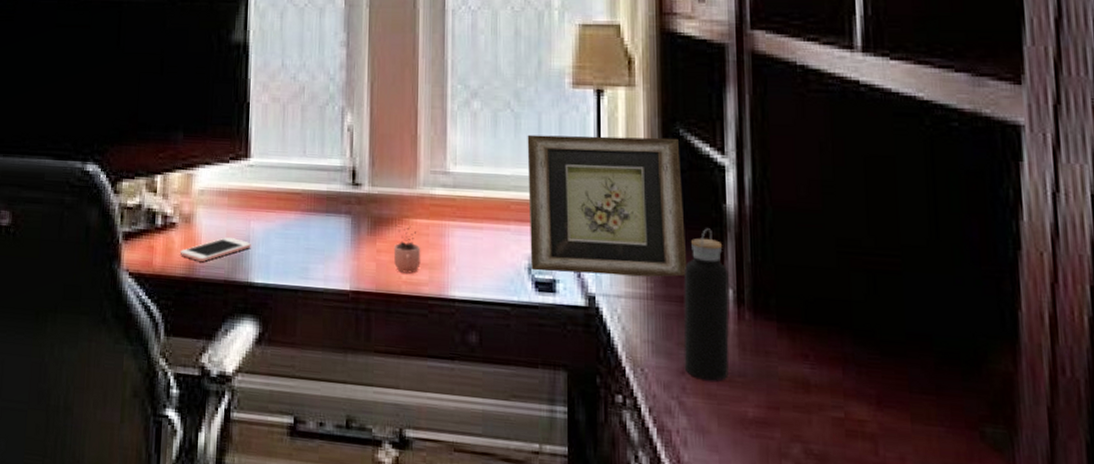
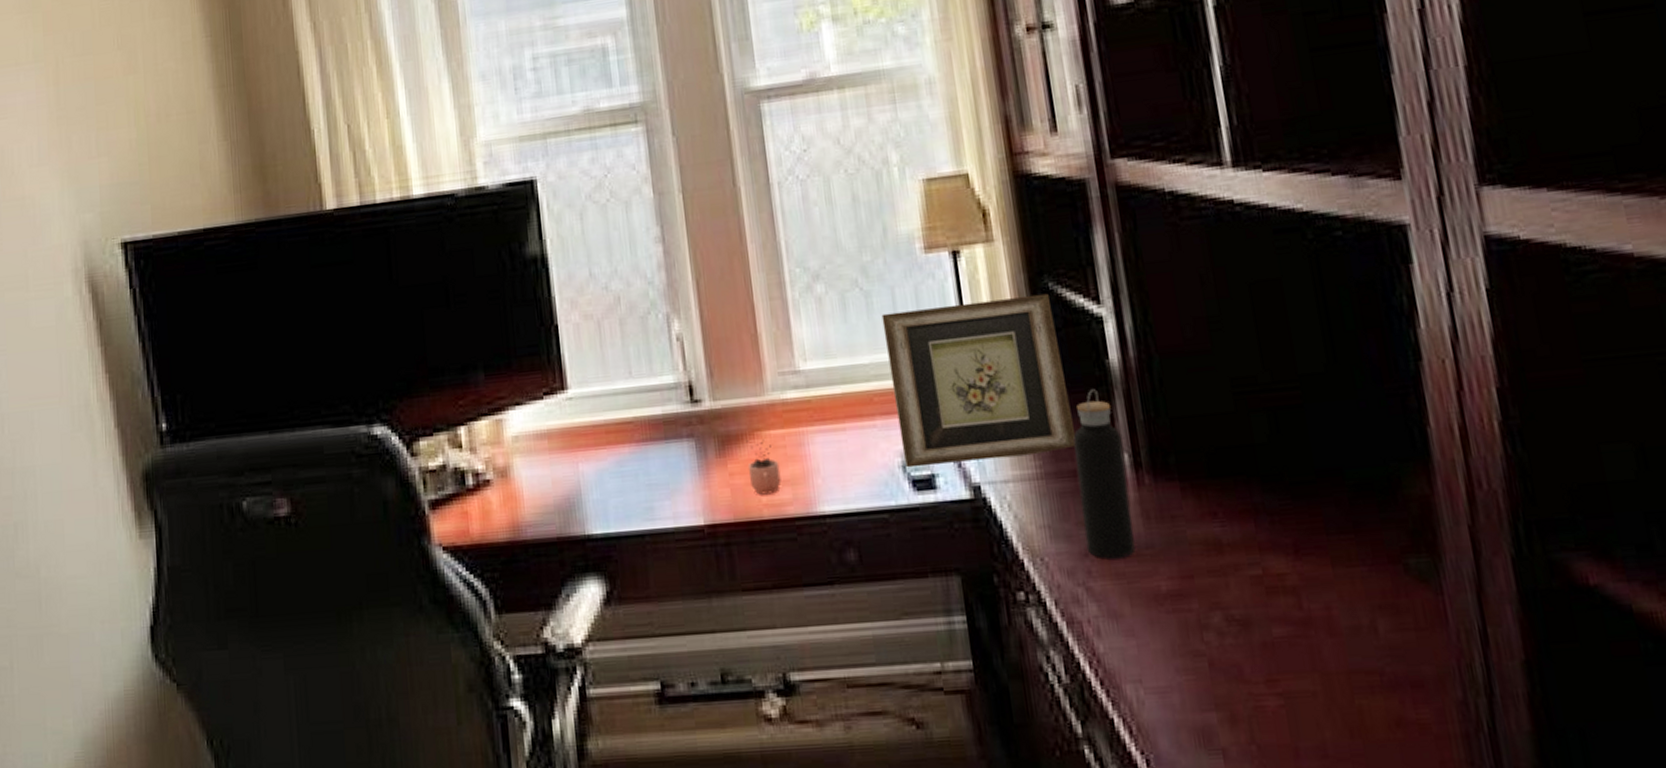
cell phone: present [179,236,251,262] -> none [499,485,583,520]

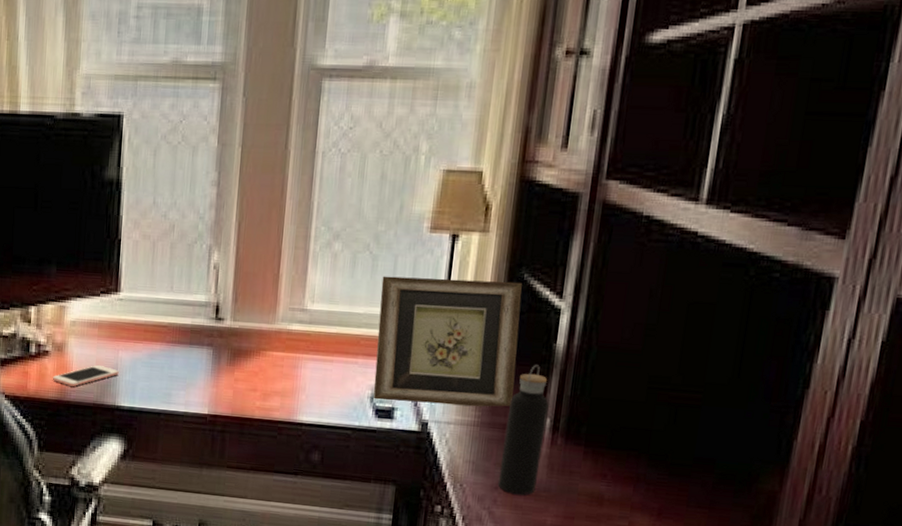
cell phone: none [499,485,583,520] -> present [52,364,119,387]
cocoa: present [746,439,782,495] -> none [249,356,275,400]

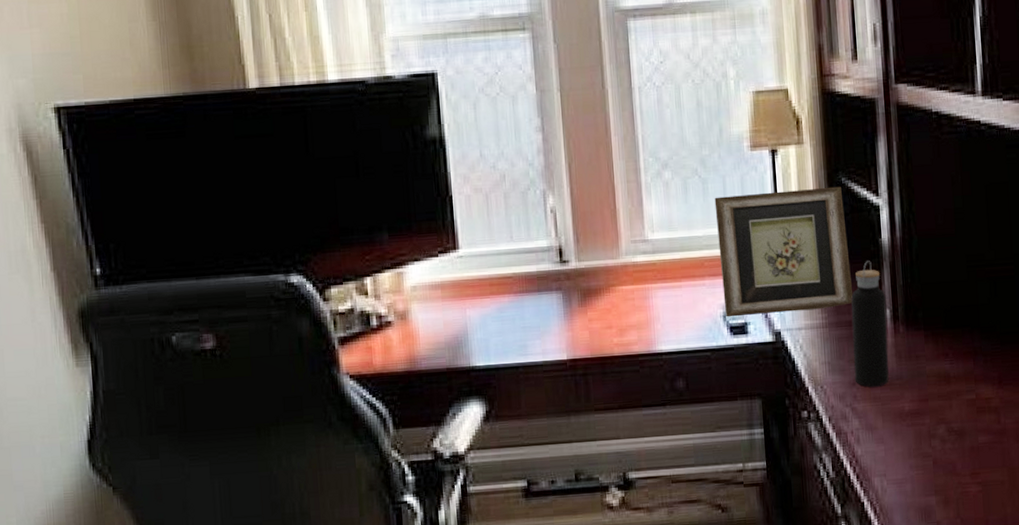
cell phone: present [52,364,119,387] -> none [399,327,469,354]

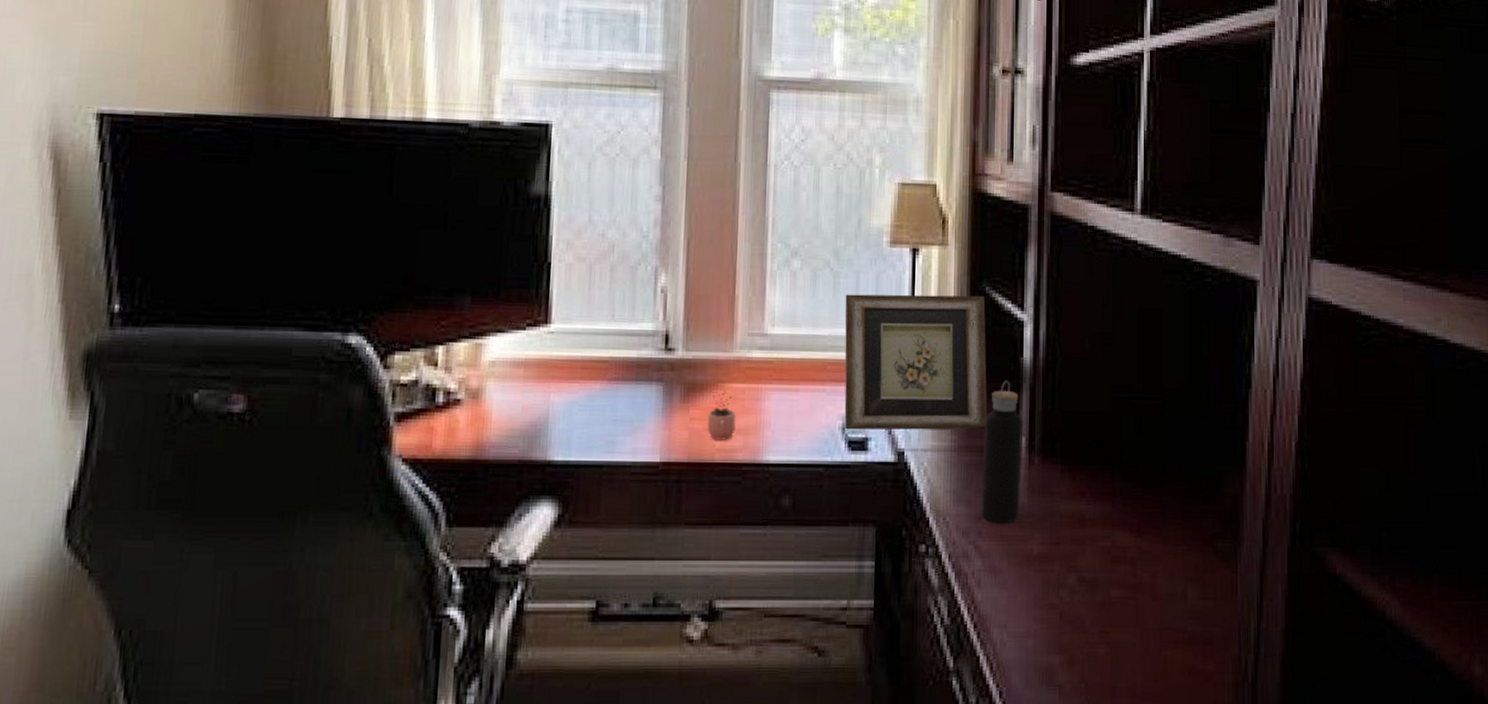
cocoa: none [603,293,630,337] -> present [707,390,736,440]

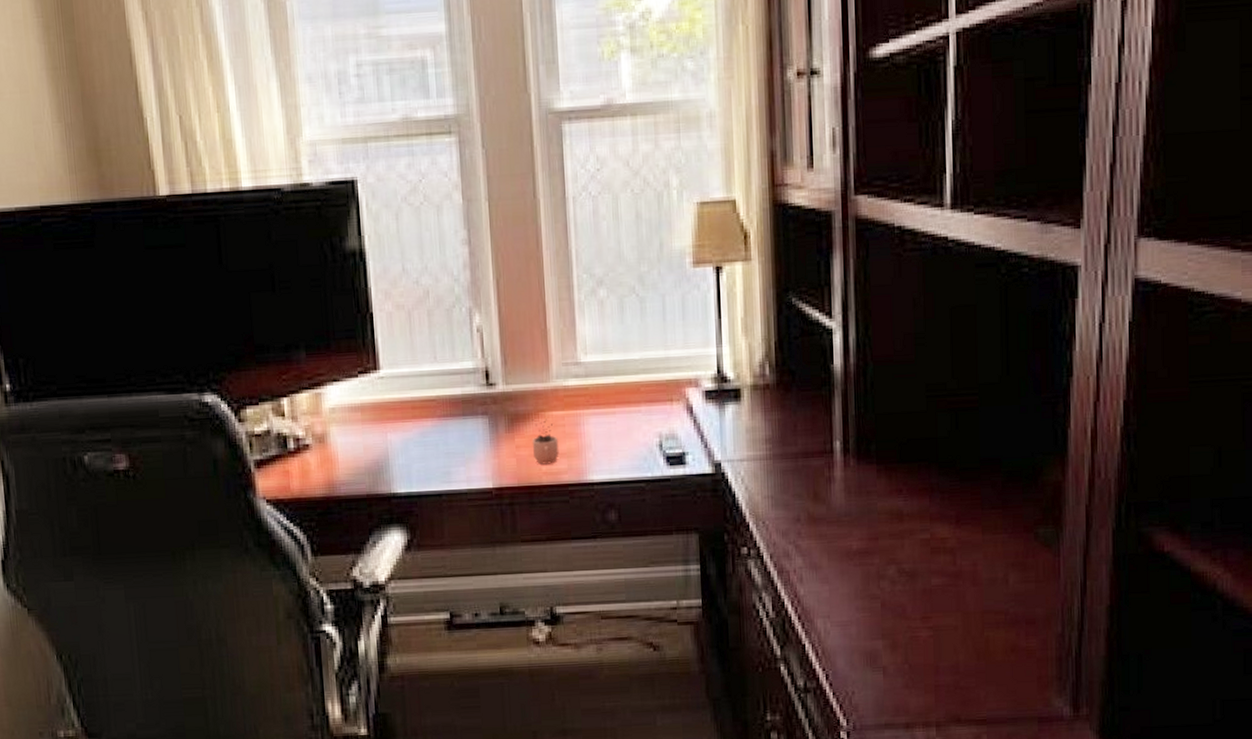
picture frame: present [844,294,988,430] -> none [653,307,801,447]
water bottle: present [981,381,1023,524] -> none [798,388,837,524]

